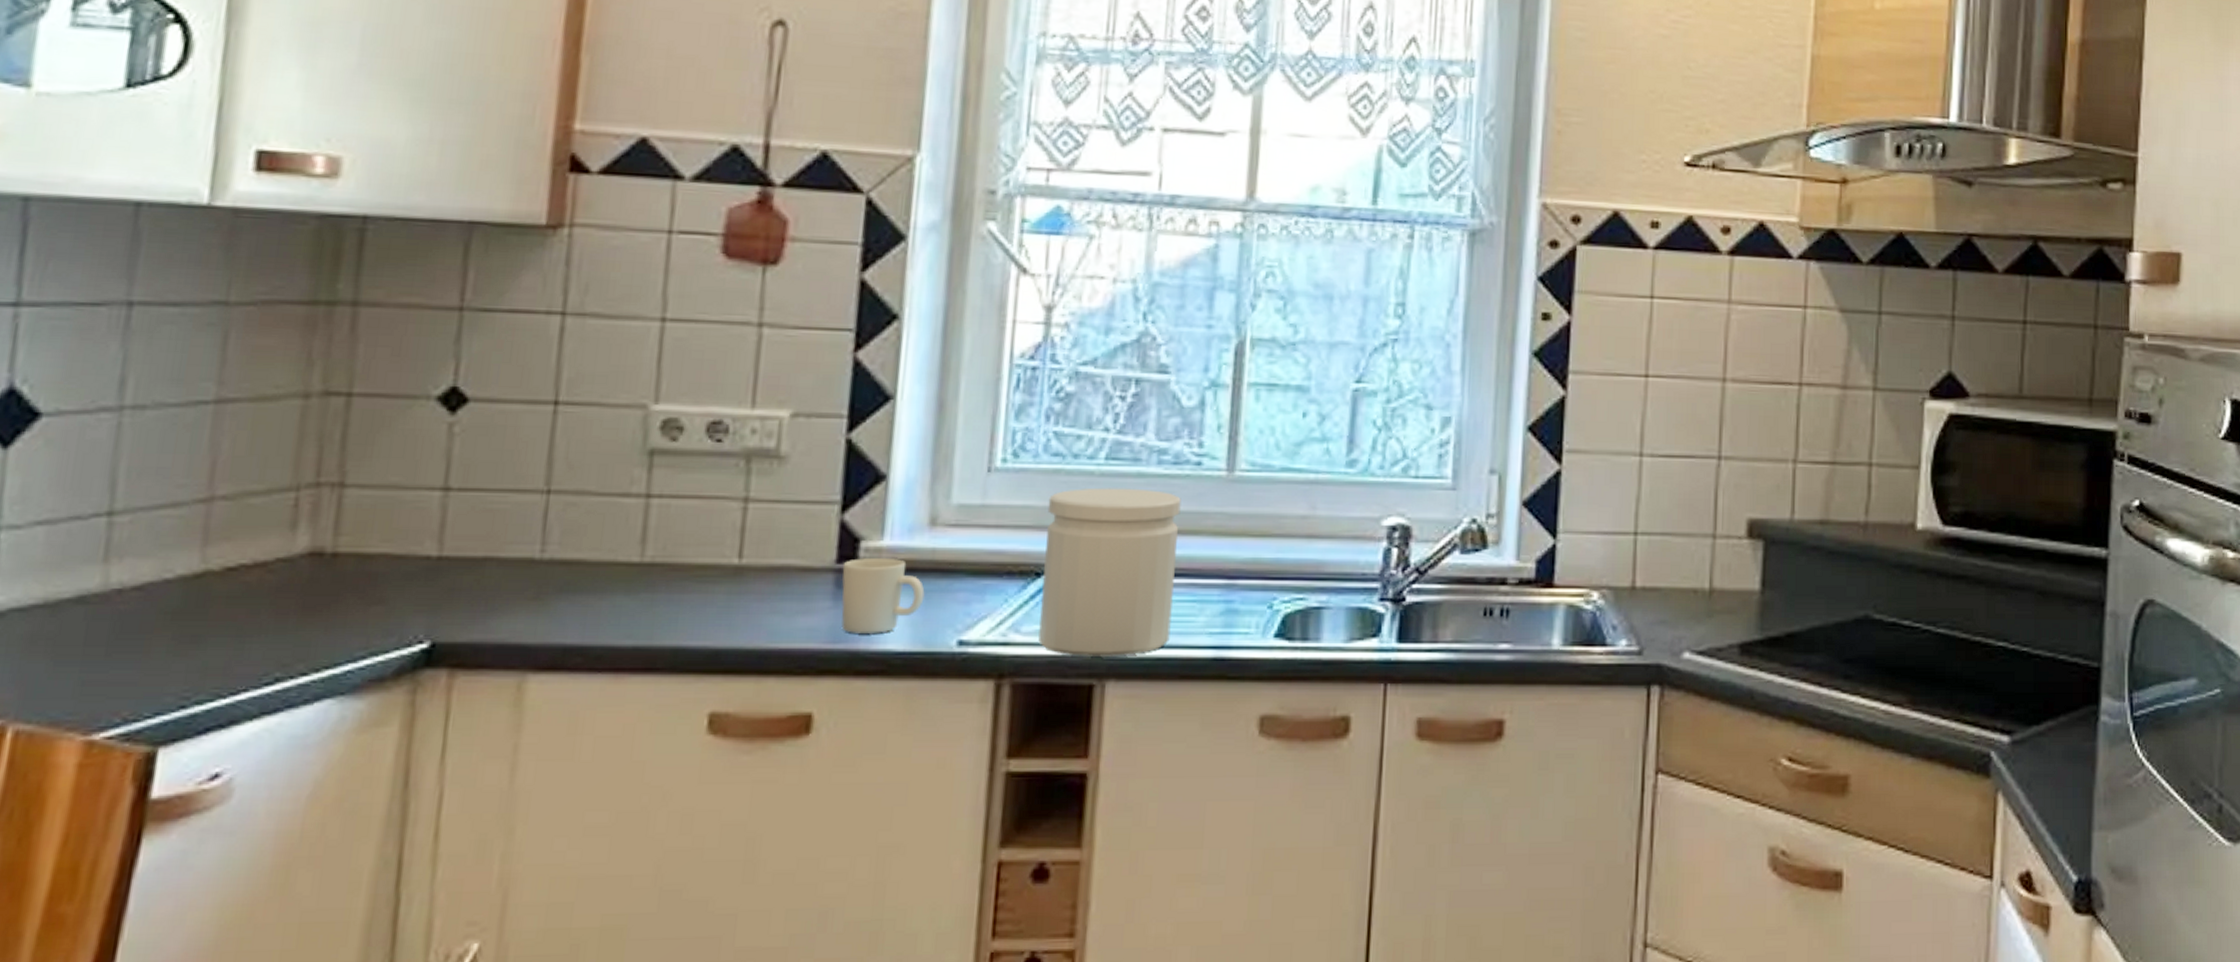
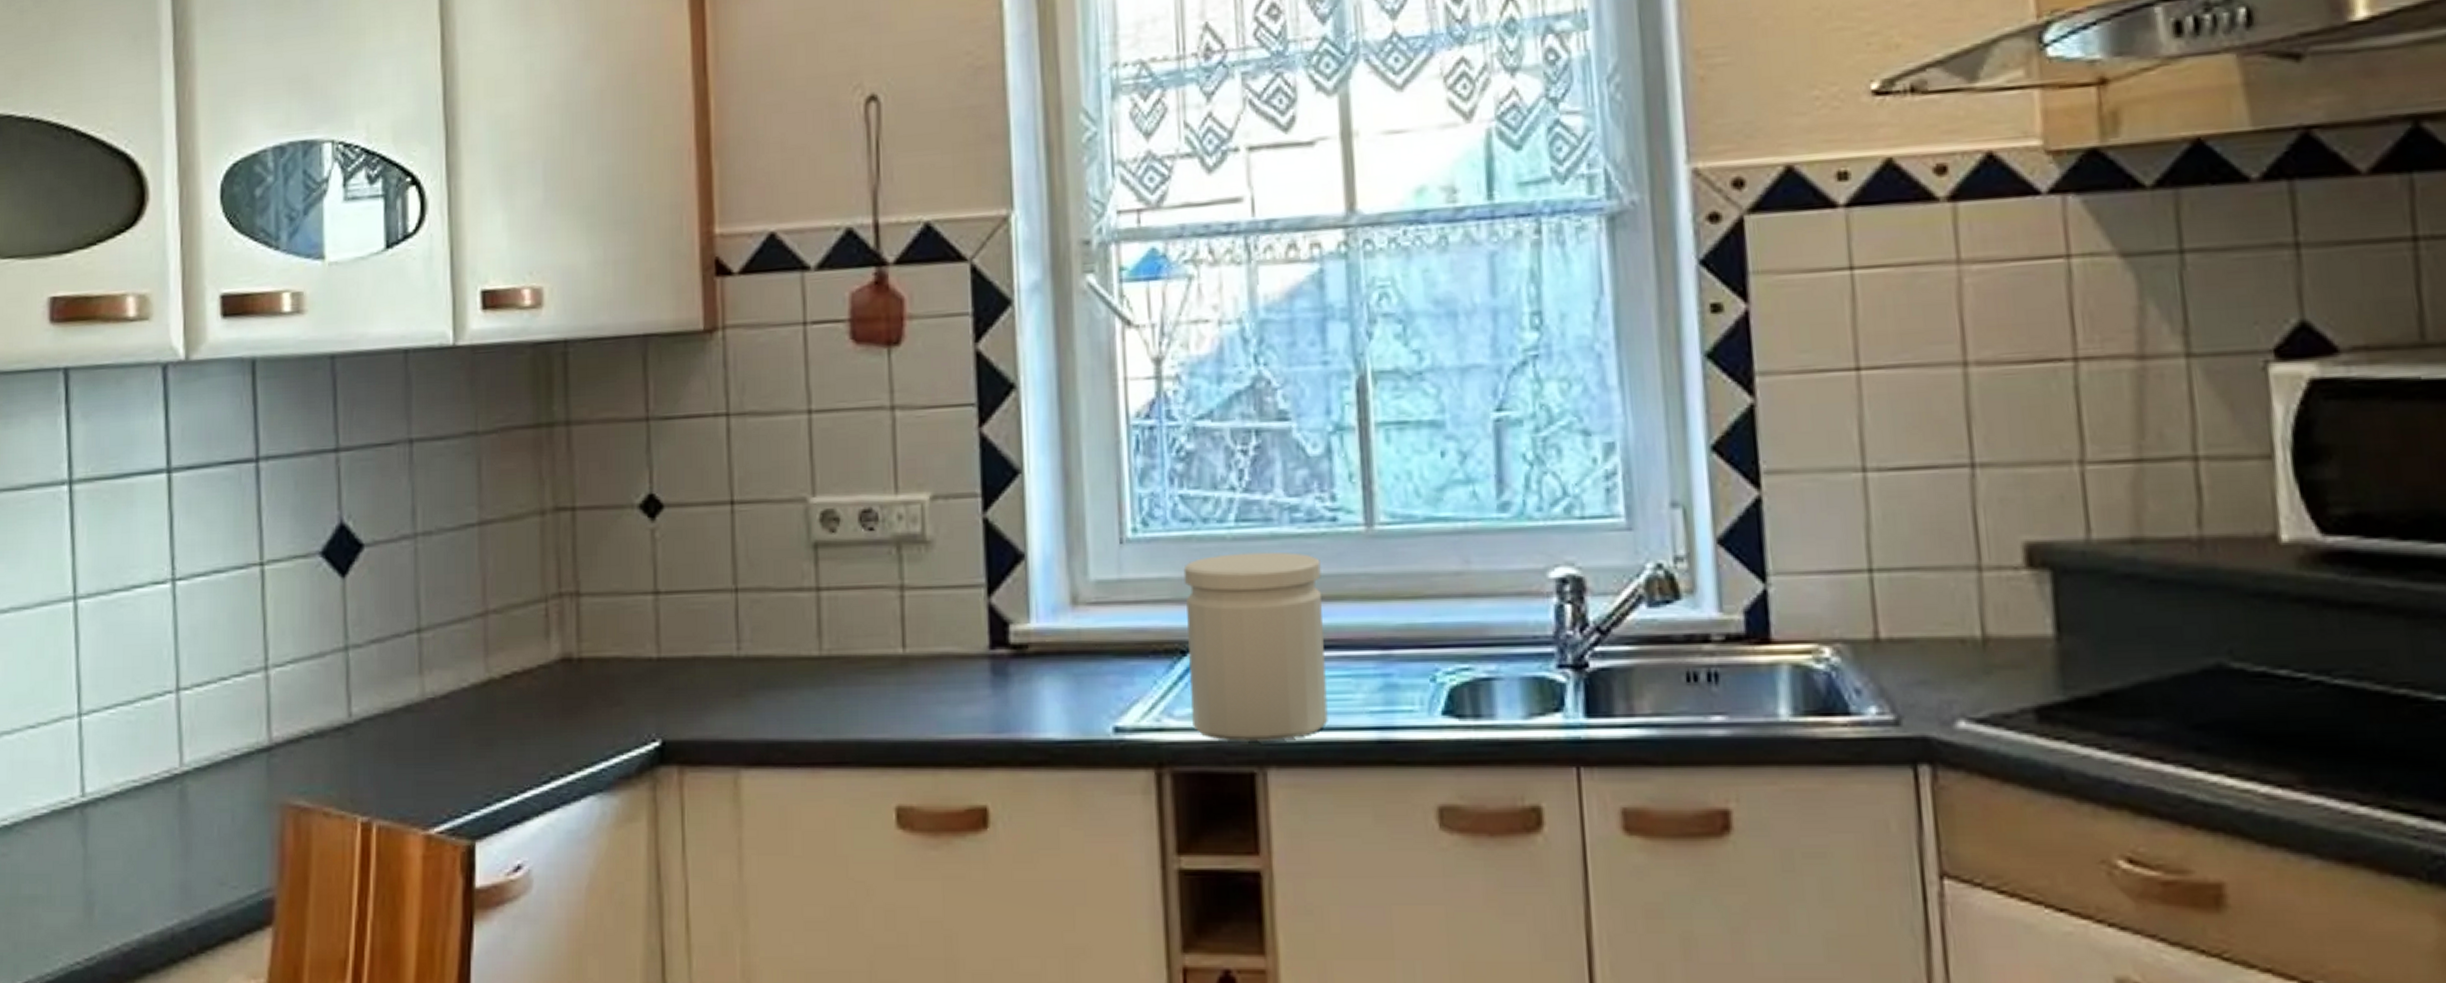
mug: present [841,557,925,633] -> none [996,640,1076,722]

